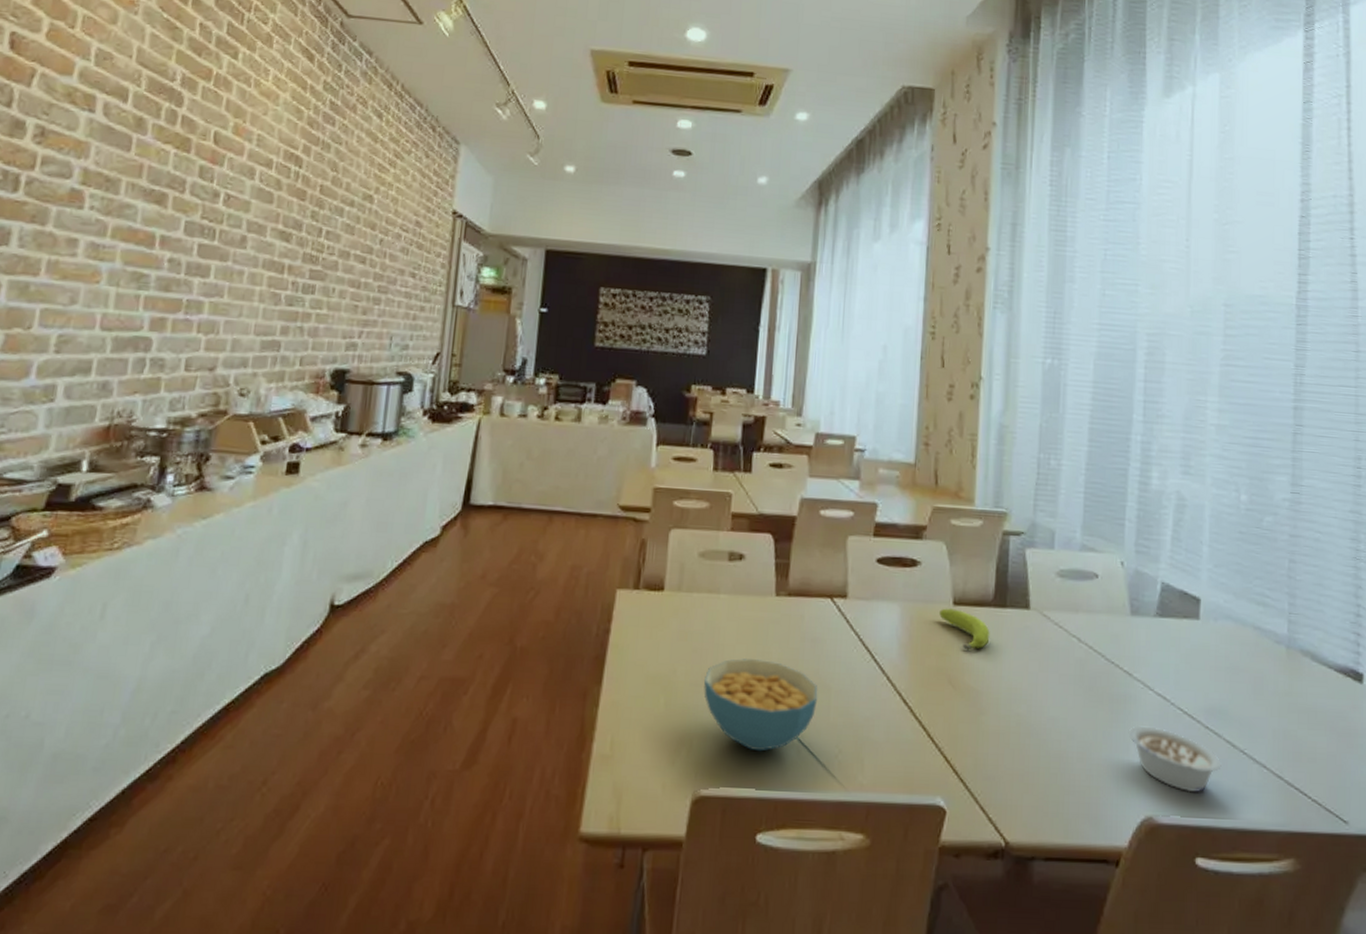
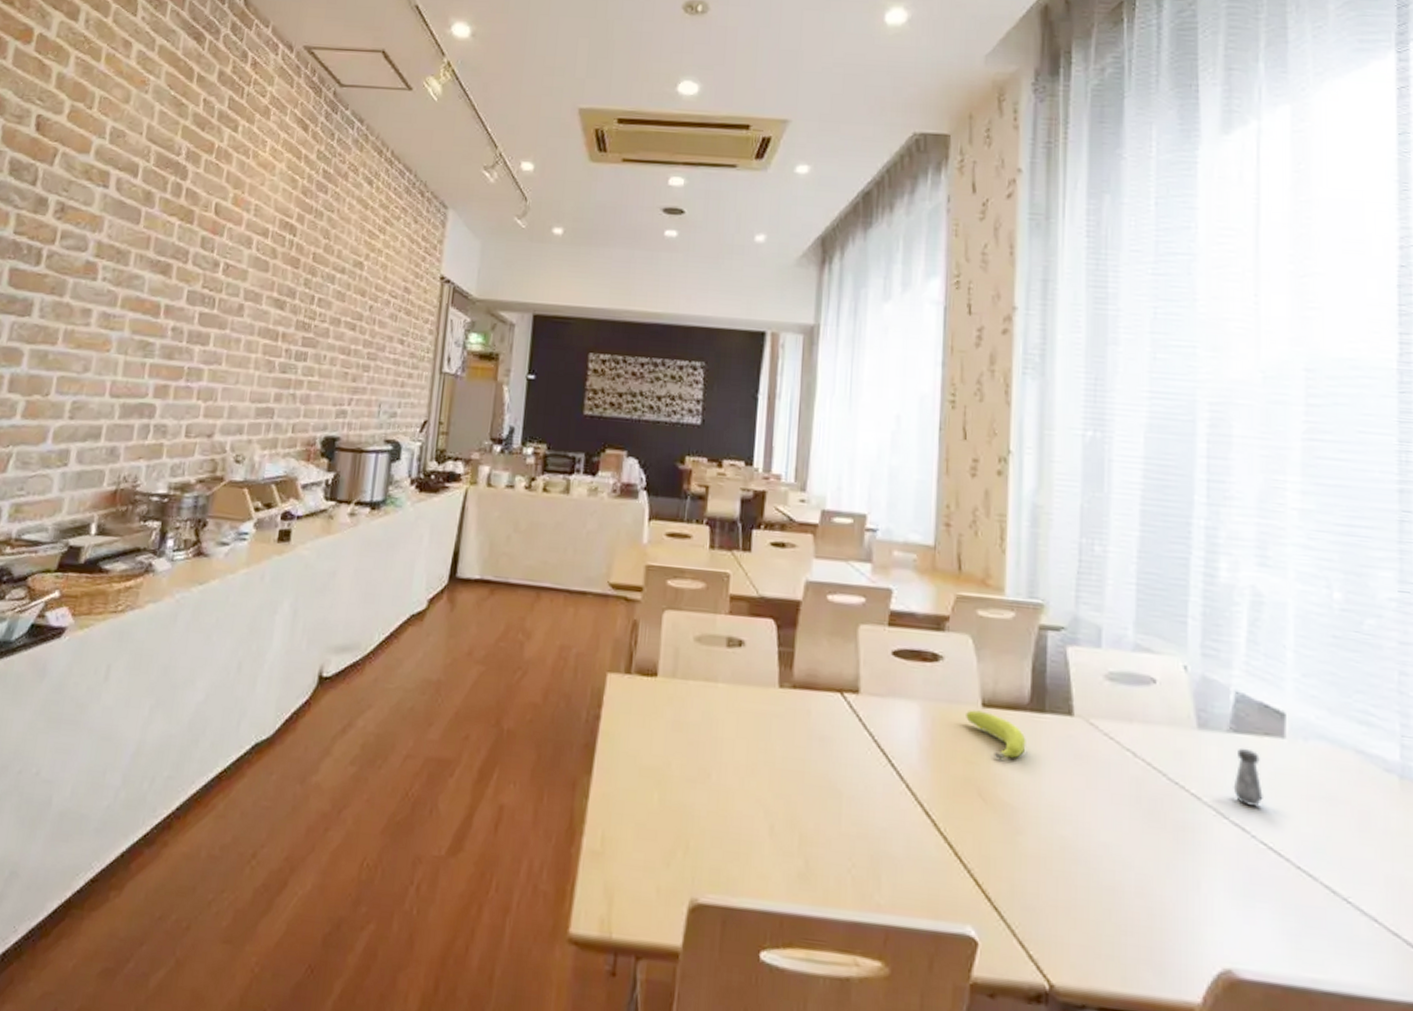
cereal bowl: present [704,659,818,752] -> none [701,755,828,860]
legume: present [1128,726,1222,793] -> none [1198,860,1319,946]
salt shaker: none [1157,629,1181,680] -> present [1233,747,1263,808]

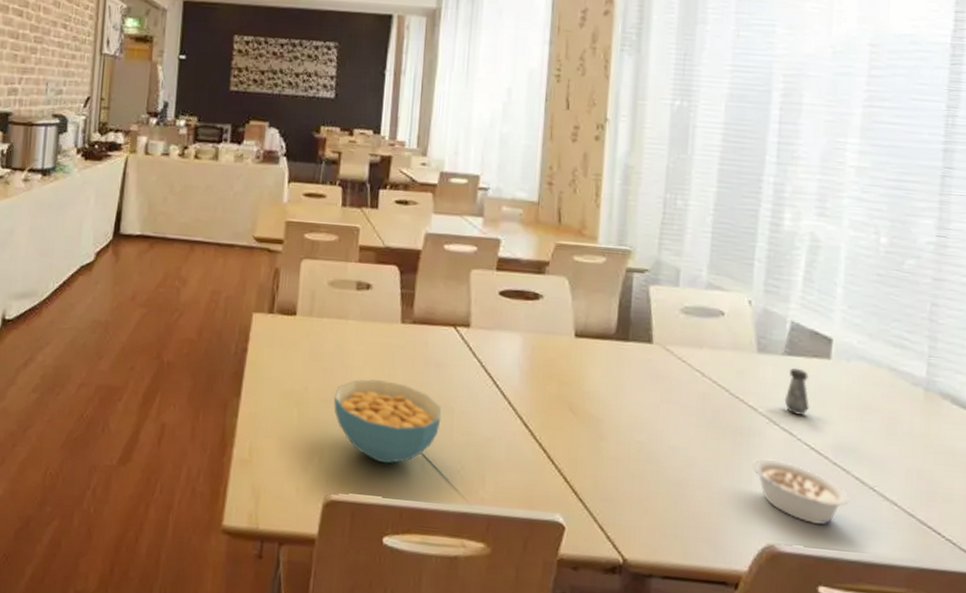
cereal bowl: none [701,755,828,860] -> present [334,379,442,464]
fruit: present [966,710,1026,760] -> none [561,339,612,380]
legume: none [1198,860,1319,946] -> present [751,458,849,526]

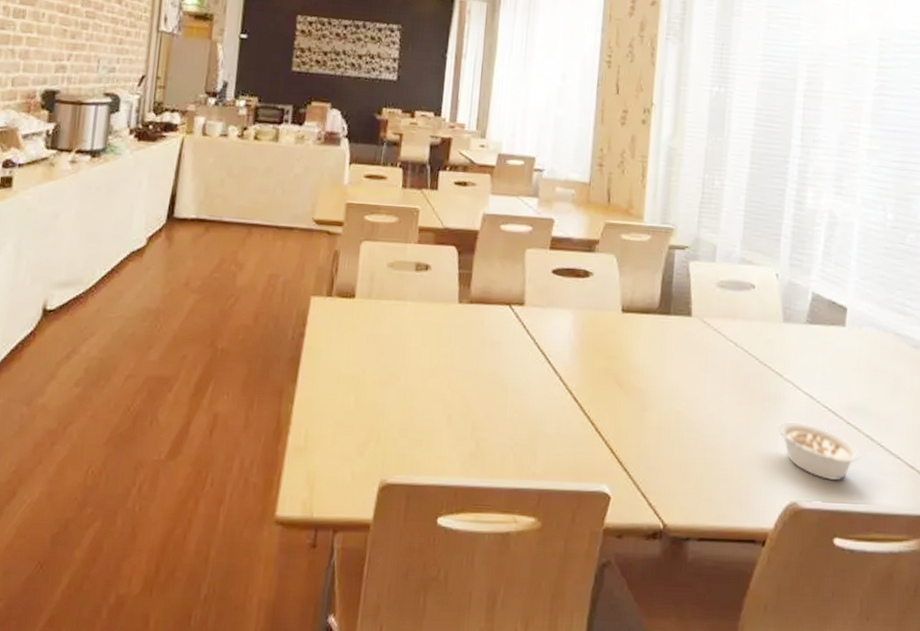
cereal bowl: present [334,379,442,464] -> none [391,360,496,444]
salt shaker: present [784,367,809,416] -> none [806,335,827,380]

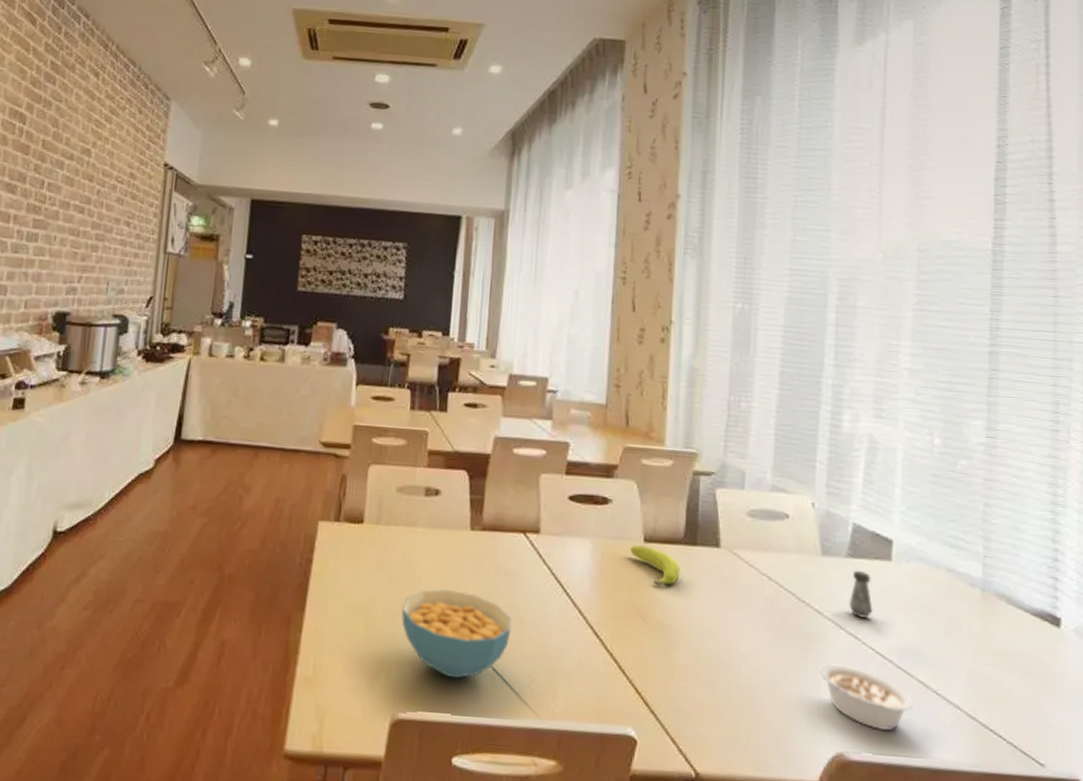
cereal bowl: none [391,360,496,444] -> present [401,589,512,679]
fruit: none [609,315,655,353] -> present [630,545,681,586]
salt shaker: none [806,335,827,380] -> present [849,570,873,620]

